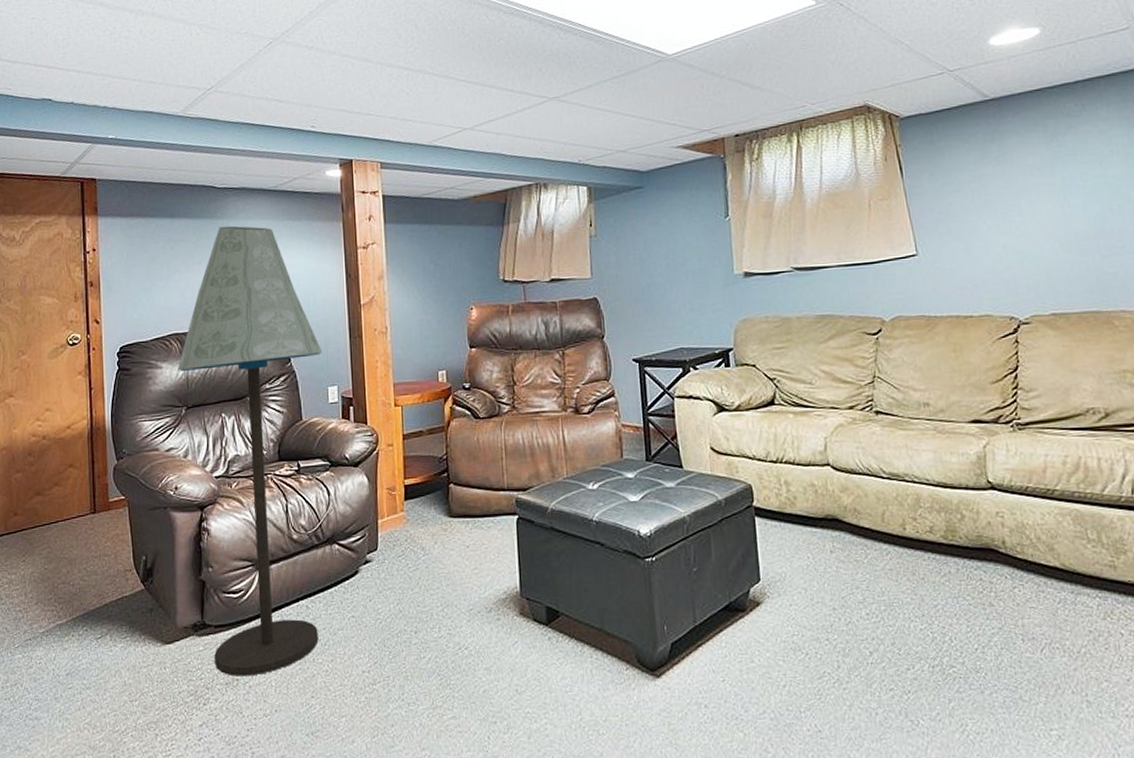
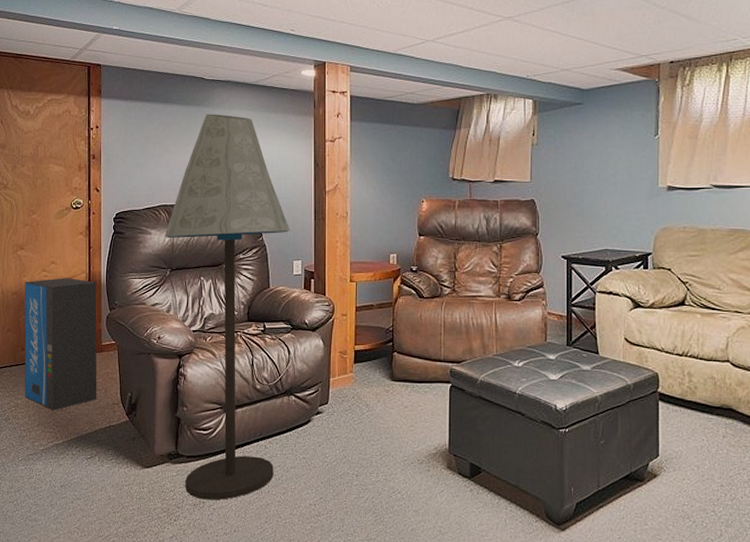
air purifier: none [15,426,106,583] -> present [24,278,97,410]

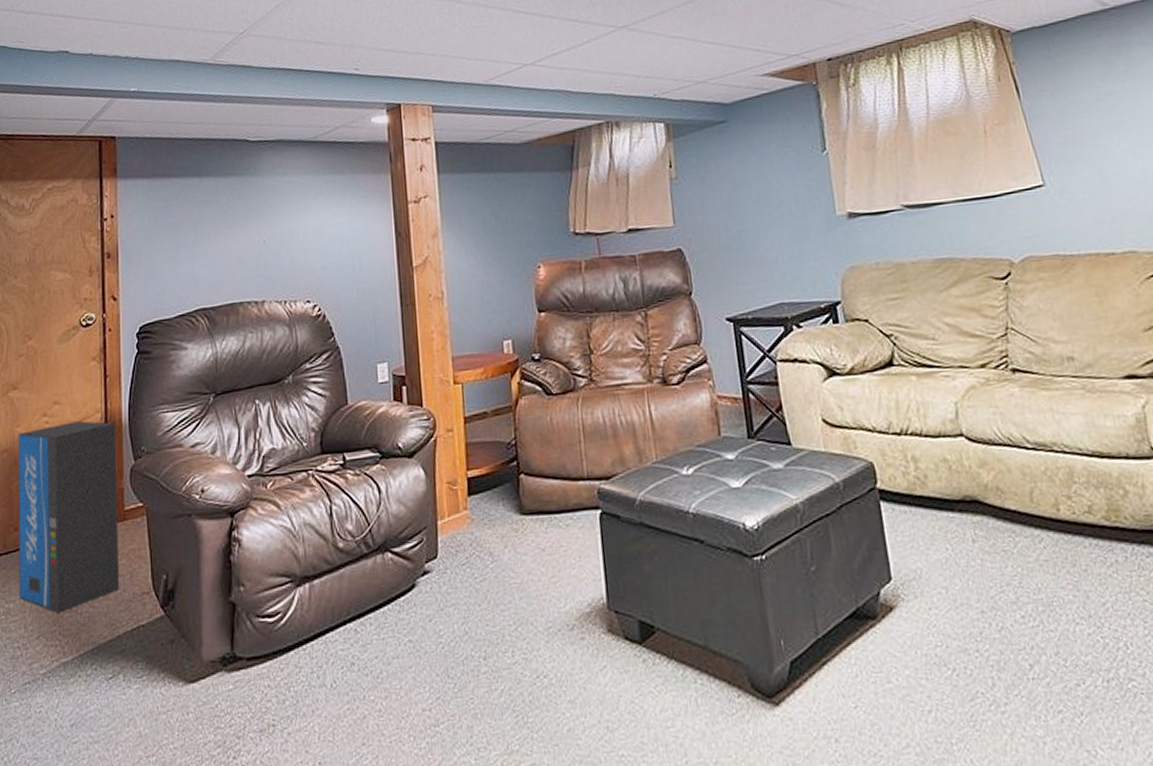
floor lamp: present [165,114,290,500] -> none [205,183,370,721]

